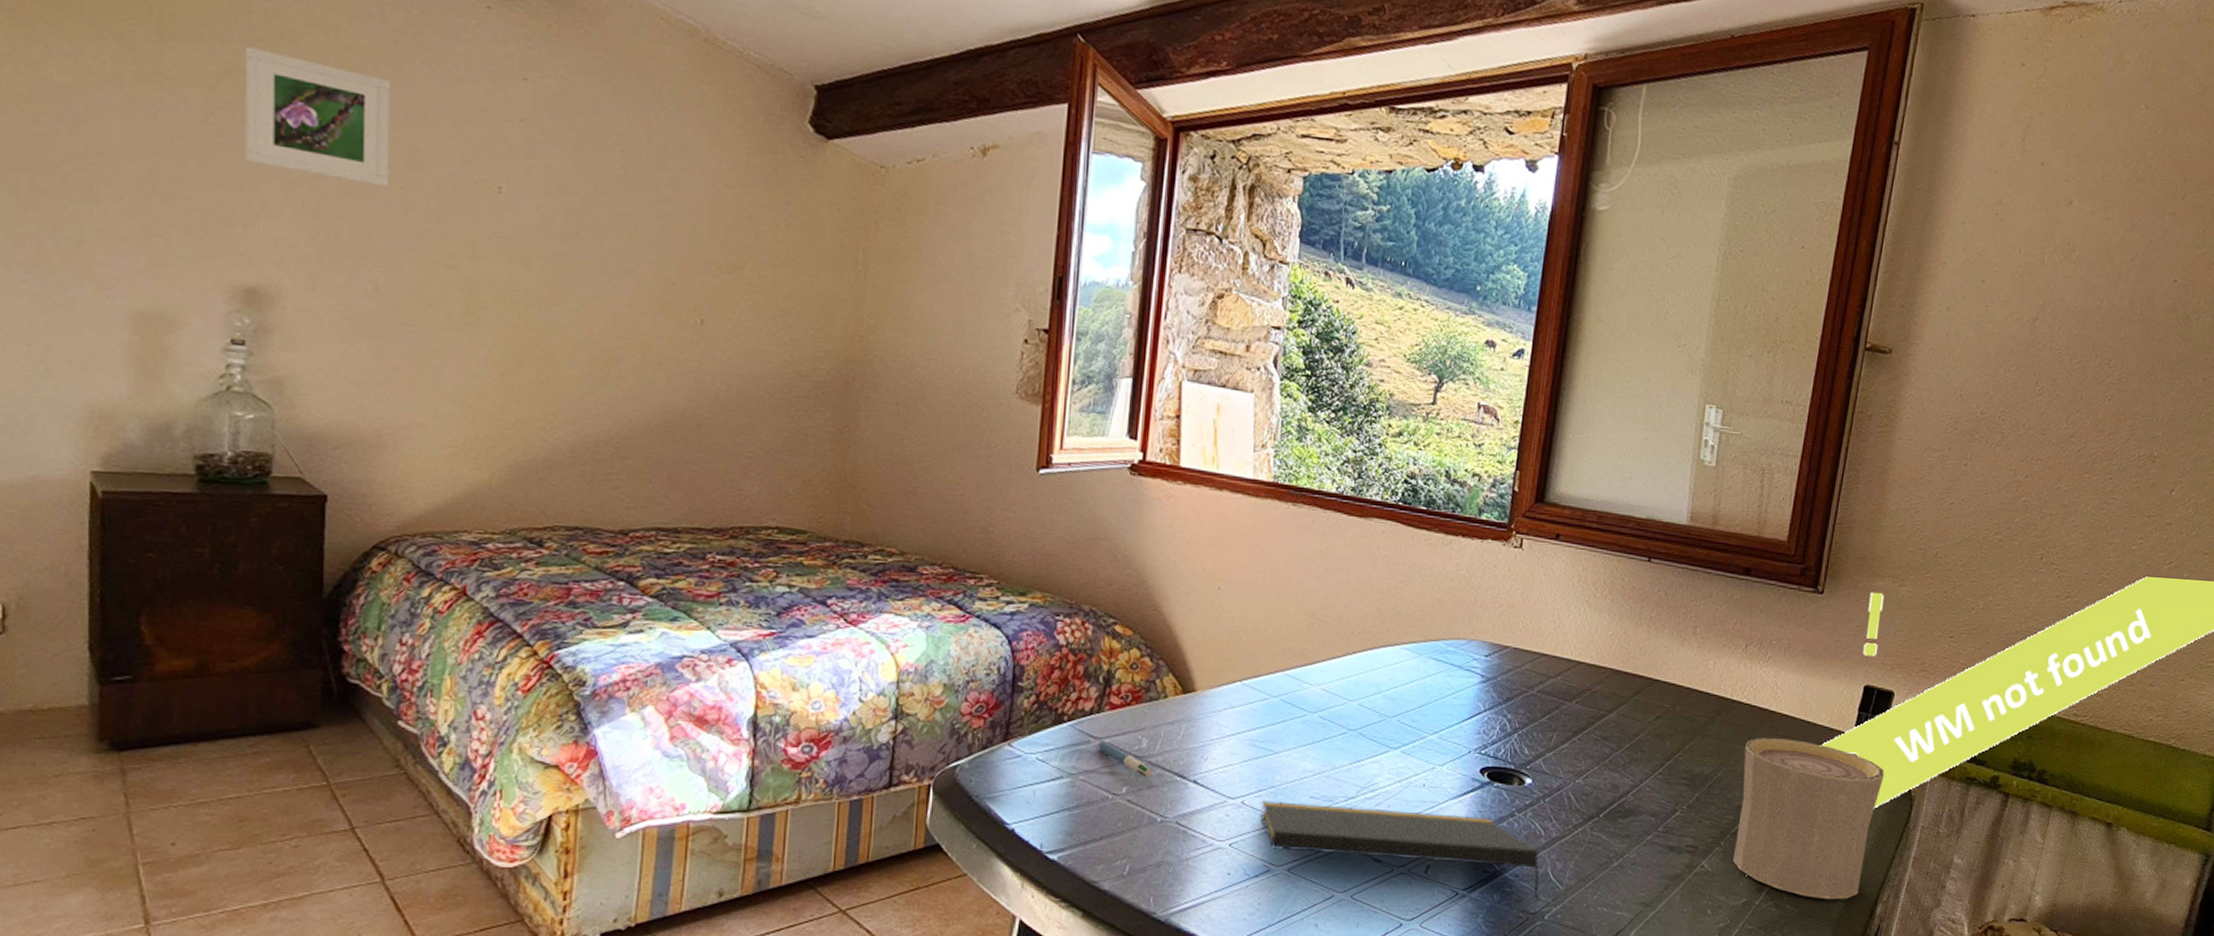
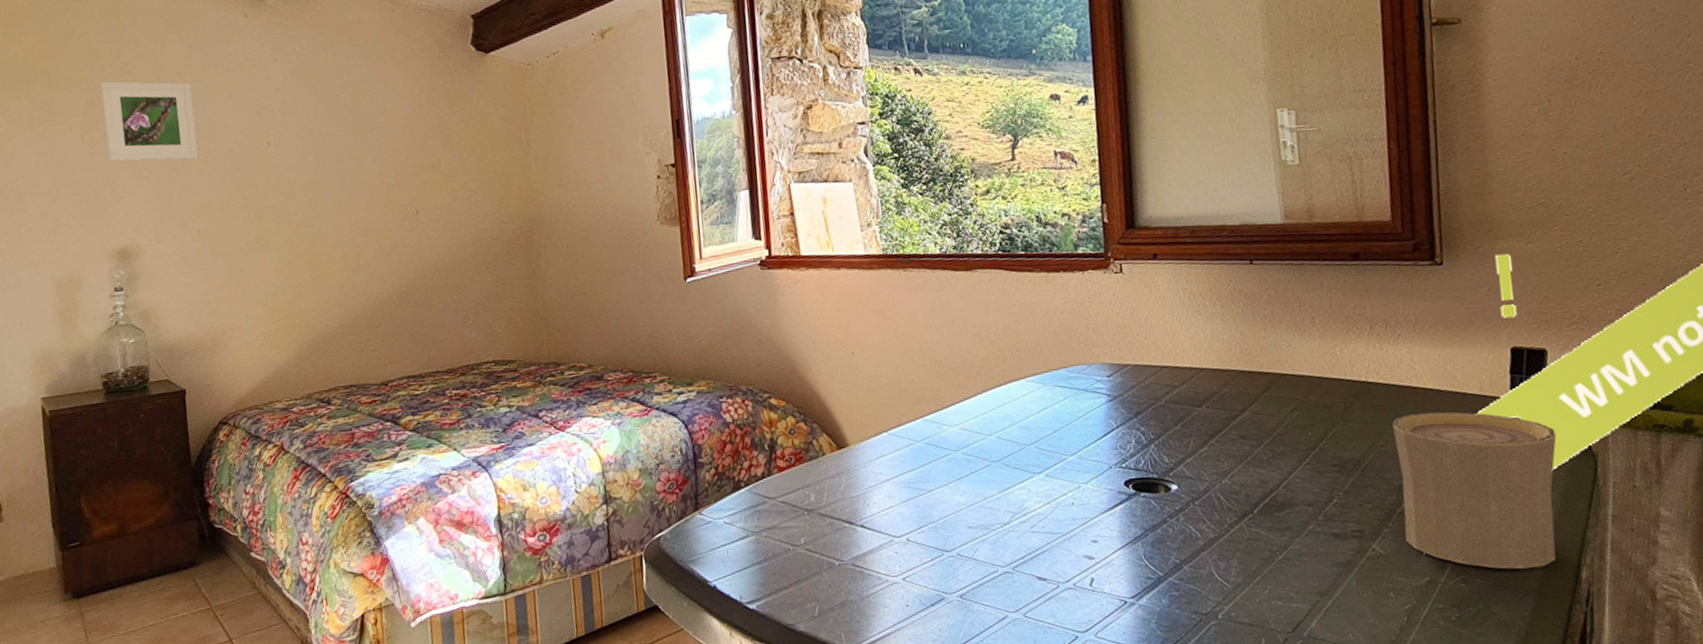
pen: present [1098,740,1154,778] -> none [773,499,826,528]
notepad: present [1261,799,1539,902] -> none [925,527,1209,602]

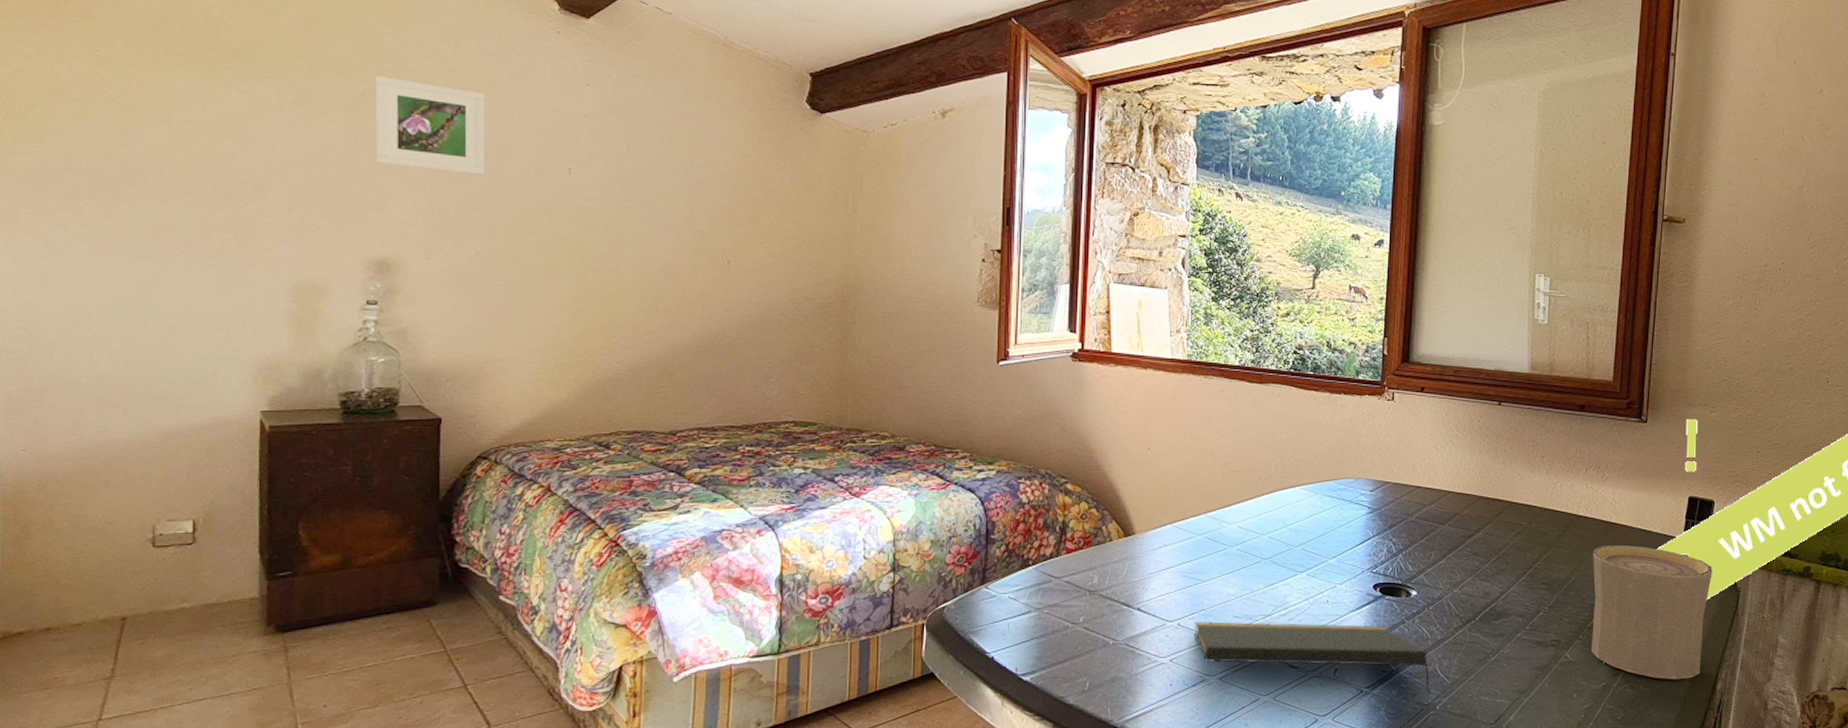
notepad: none [925,527,1209,602] -> present [1195,621,1431,695]

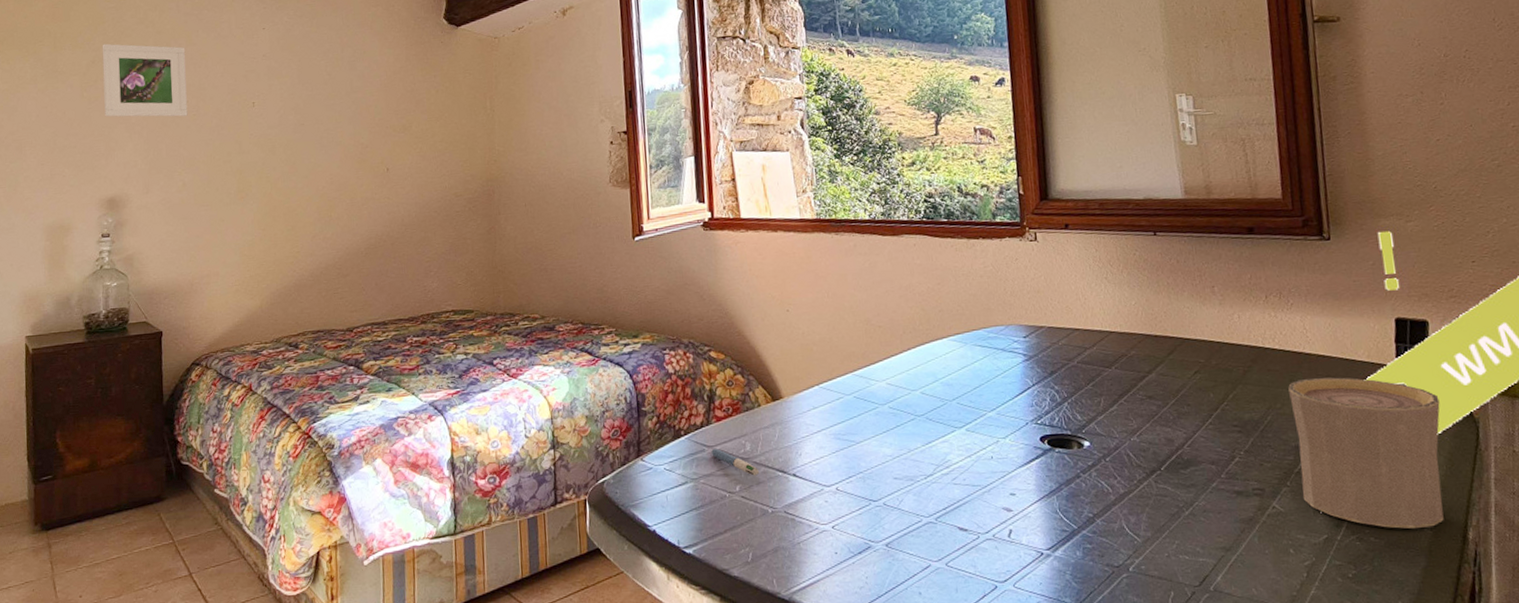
pen: none [1058,579,1105,608] -> present [711,448,760,476]
notepad: present [1195,621,1431,695] -> none [853,480,1121,555]

